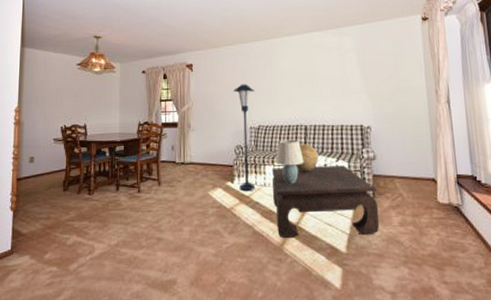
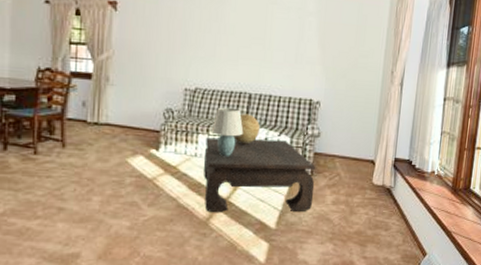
floor lamp: present [232,84,255,192] -> none [165,35,196,161]

